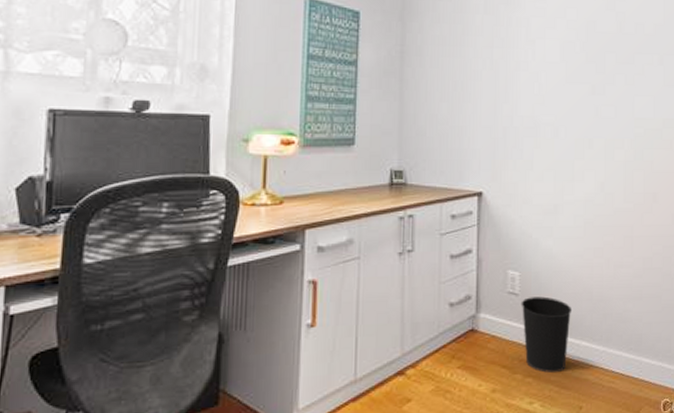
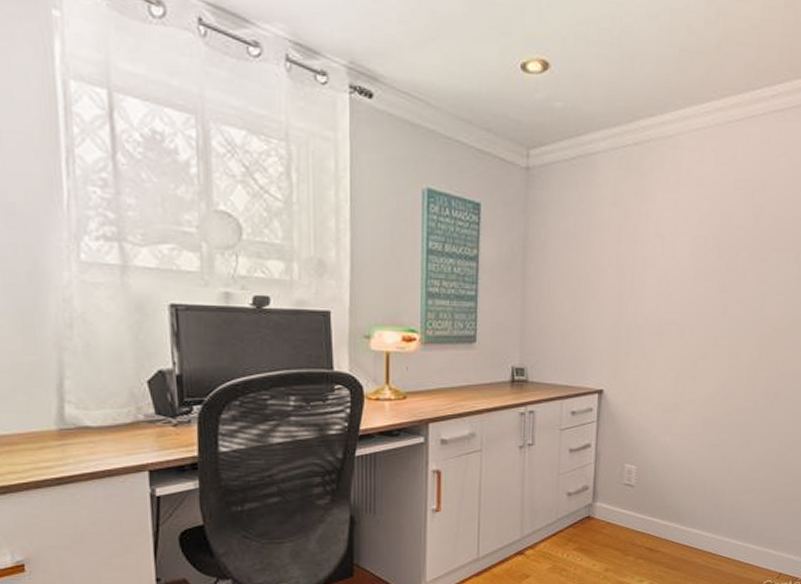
wastebasket: present [521,296,573,373] -> none [636,488,686,556]

